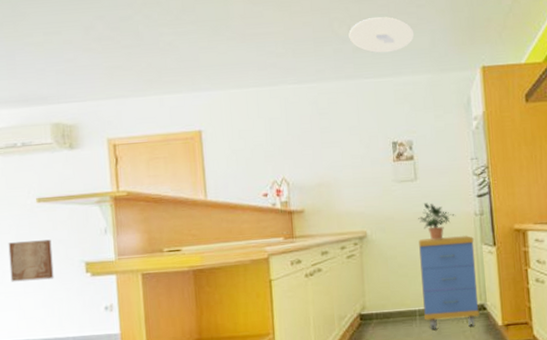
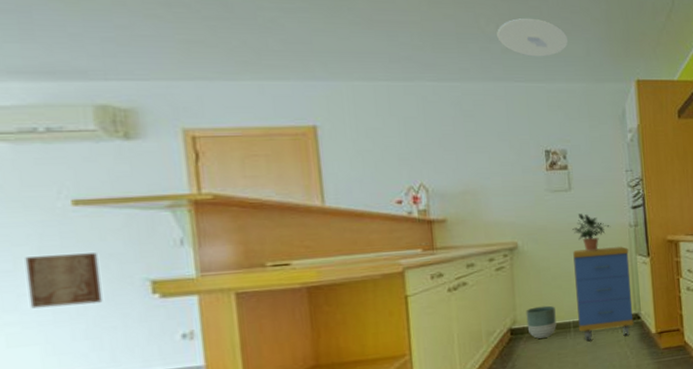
planter: none [374,293,403,325] -> present [526,305,557,339]

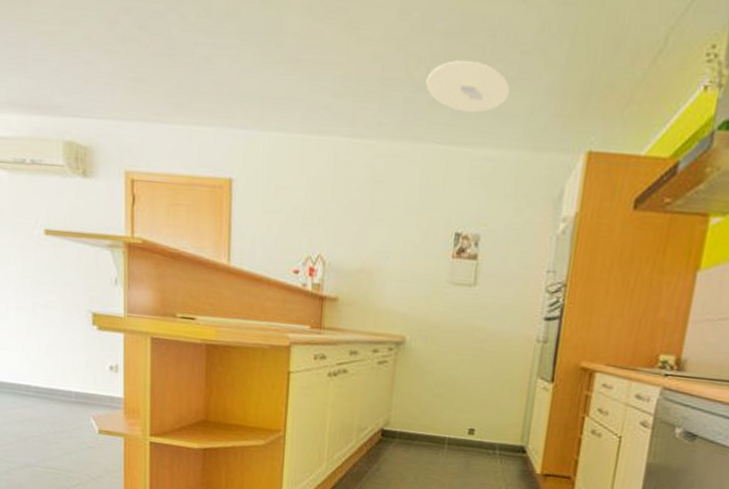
wall art: present [25,253,103,309] -> none [13,275,59,325]
planter: present [526,305,557,339] -> none [399,412,432,448]
potted plant: present [572,214,611,252] -> none [468,316,514,364]
storage cabinet: present [573,246,634,341] -> none [453,358,529,469]

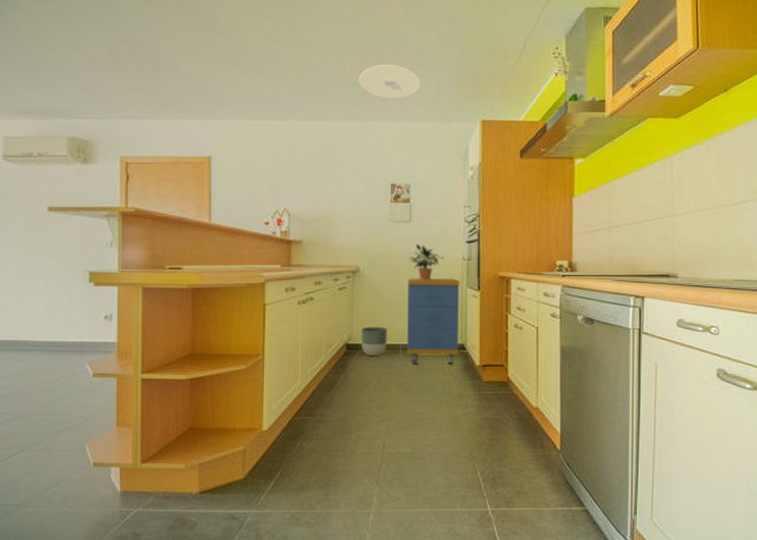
planter: none [399,412,432,448] -> present [361,326,387,356]
storage cabinet: none [453,358,529,469] -> present [407,278,460,364]
potted plant: none [468,316,514,364] -> present [409,244,445,281]

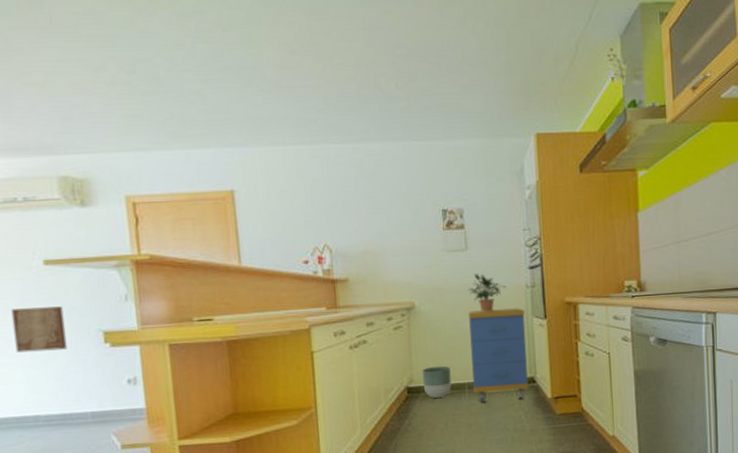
wall art: none [17,247,59,285] -> present [11,306,68,353]
ceiling light: present [359,65,421,99] -> none [396,75,467,114]

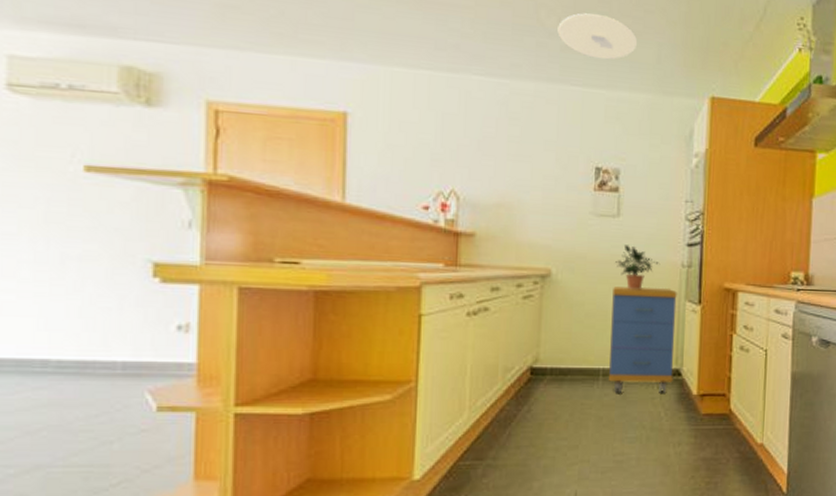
wall art: present [11,306,68,353] -> none [29,221,102,280]
ceiling light: none [396,75,467,114] -> present [557,13,638,60]
planter: present [422,365,452,398] -> none [550,346,585,383]

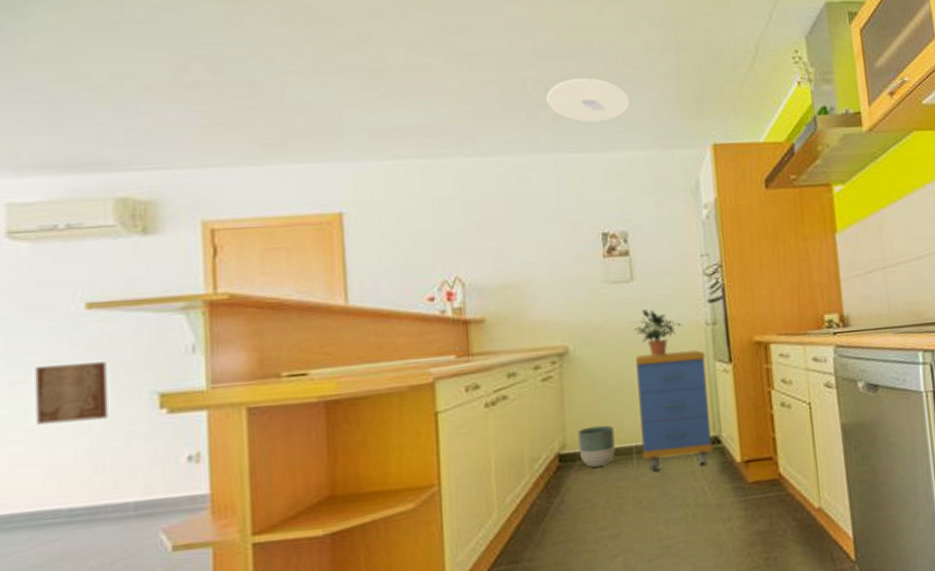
wall art: none [29,221,102,280] -> present [35,362,108,425]
planter: none [550,346,585,383] -> present [577,425,615,467]

